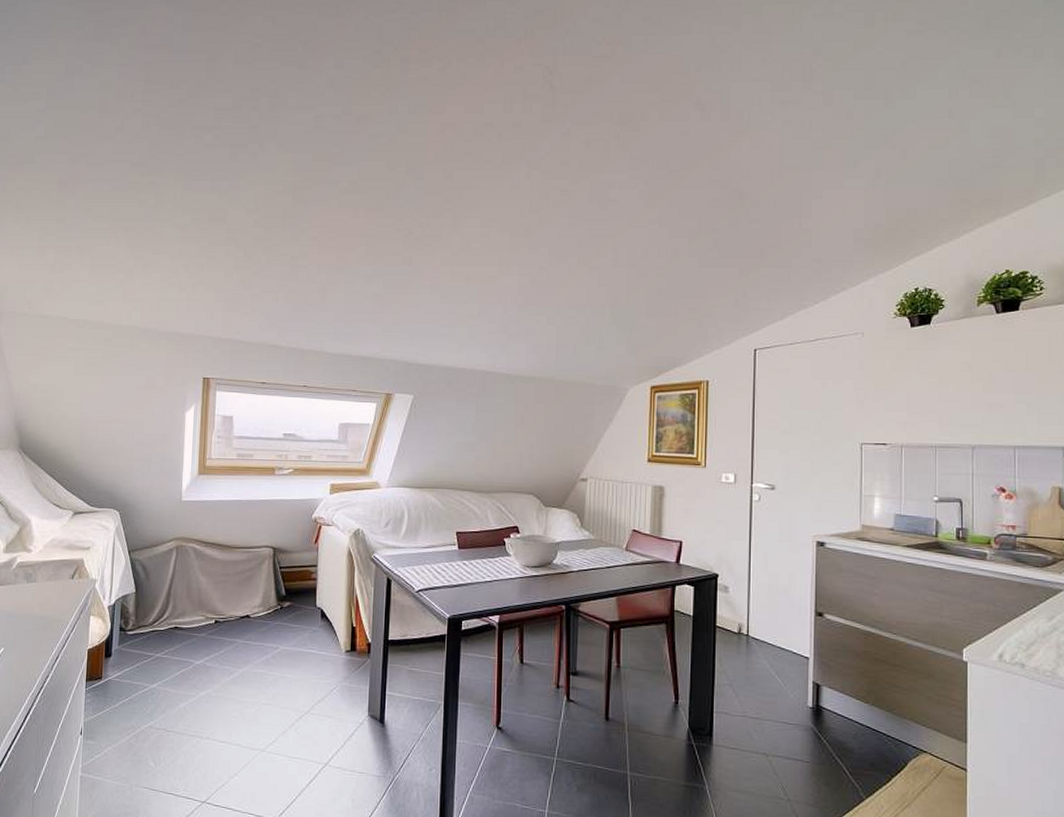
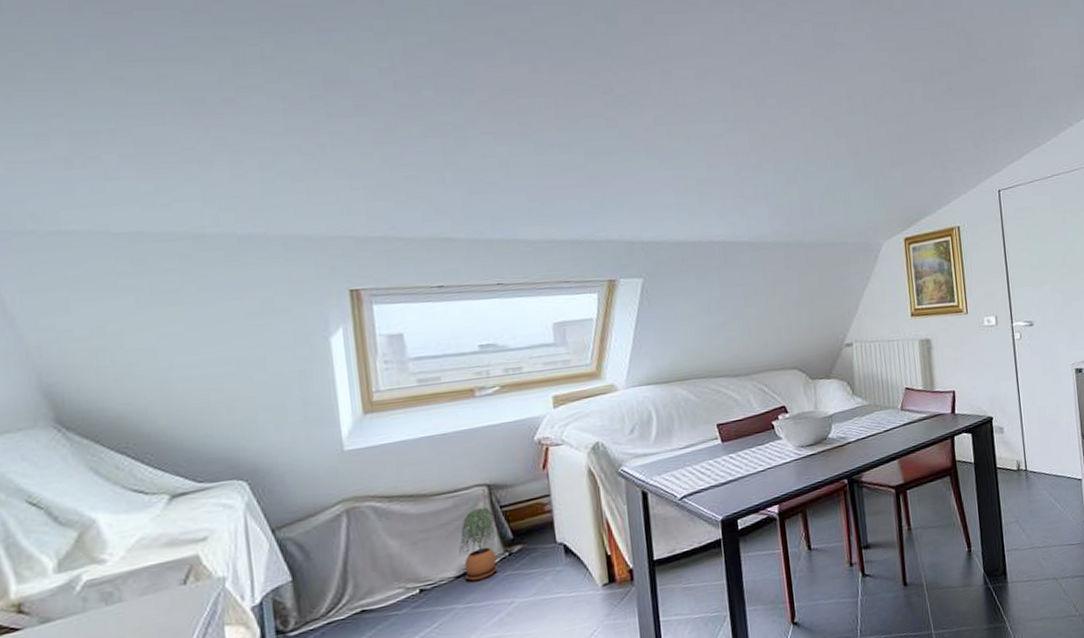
potted plant: none [246,565,274,623] -> present [459,507,498,581]

